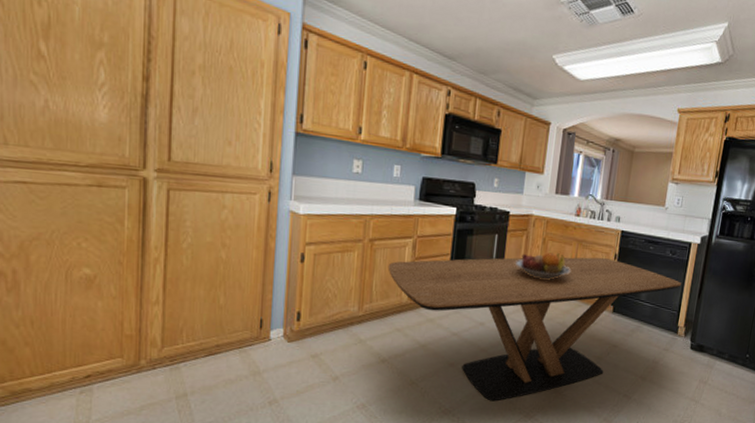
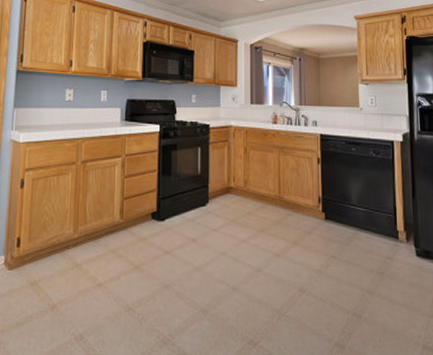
dining table: present [388,257,682,401] -> none [99,163,393,327]
fruit bowl: present [515,252,571,280] -> none [220,161,275,189]

